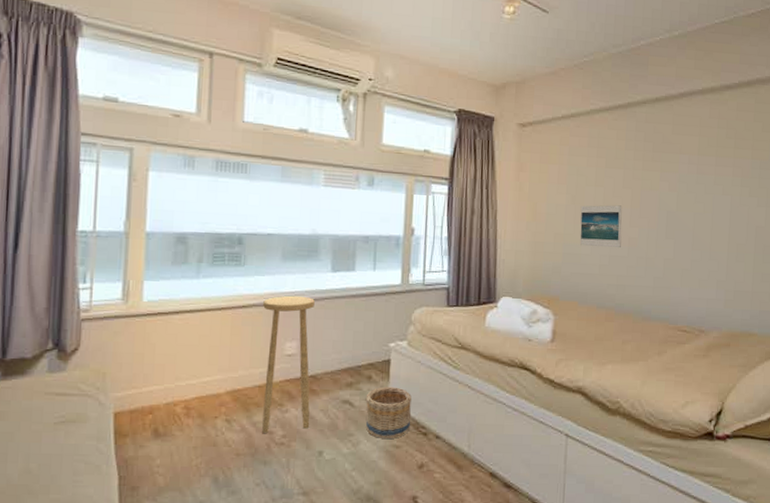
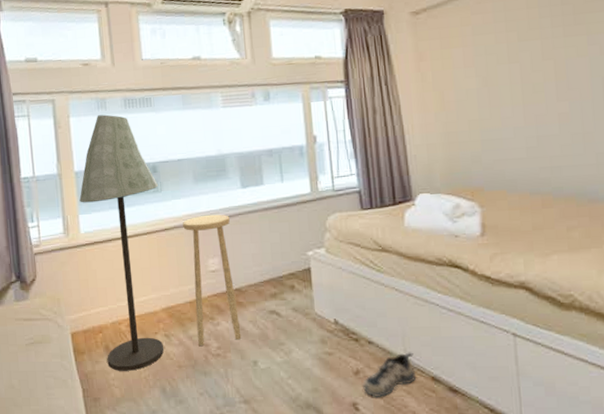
floor lamp: none [147,173,243,458] -> present [79,114,164,371]
basket: present [365,386,412,439] -> none [291,294,341,346]
shoe: none [425,448,476,492] -> present [363,352,416,398]
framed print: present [580,205,622,247] -> none [494,79,550,129]

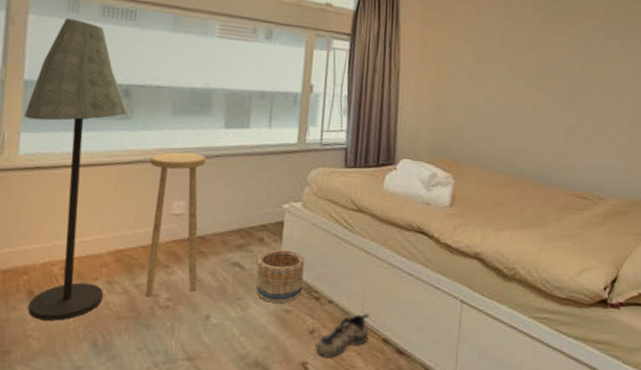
basket: none [291,294,341,346] -> present [256,249,305,303]

